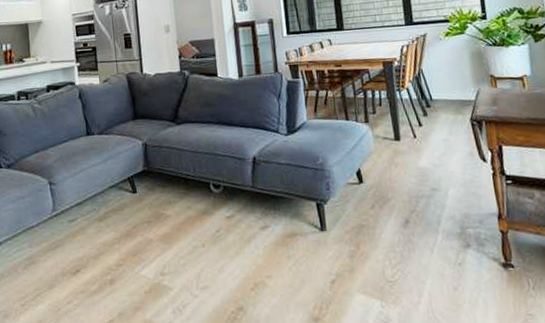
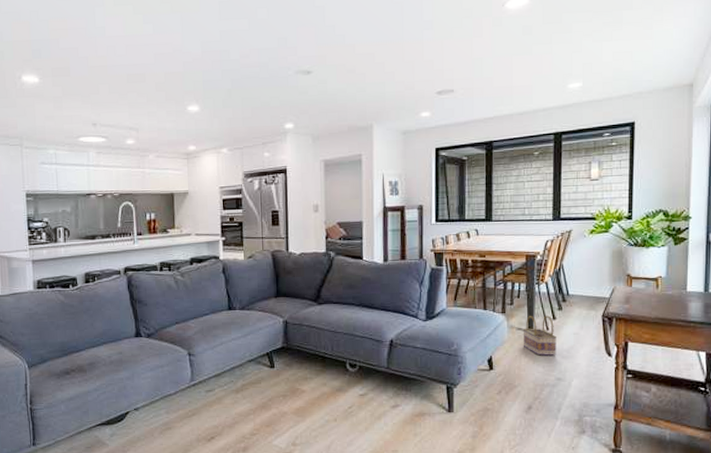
basket: none [389,122,428,165] -> present [522,315,558,356]

